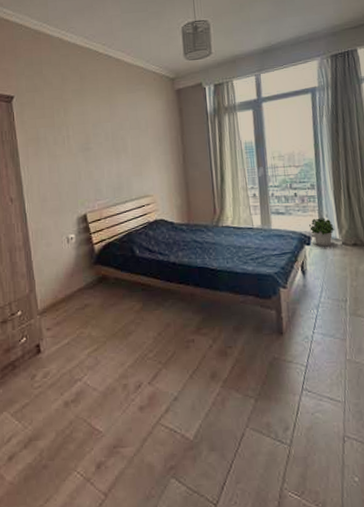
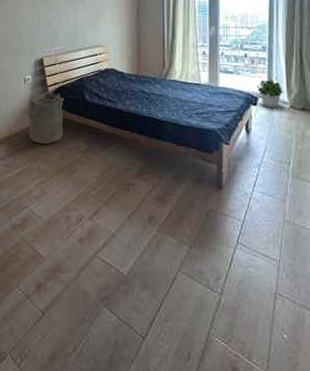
laundry hamper: none [73,250,114,308] -> present [27,91,64,144]

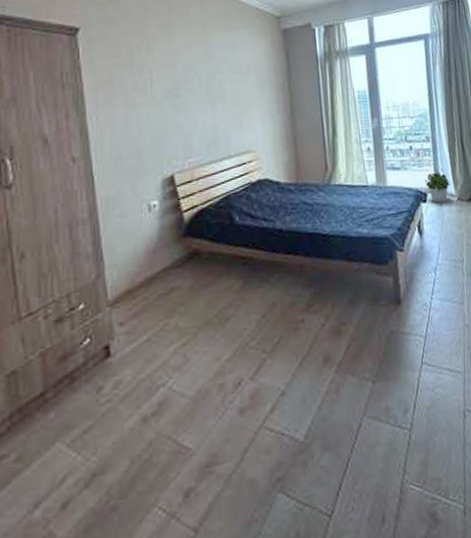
laundry hamper: present [27,91,64,144] -> none [156,219,208,293]

